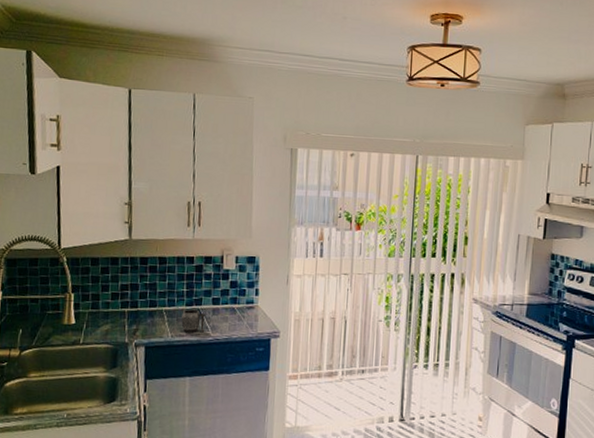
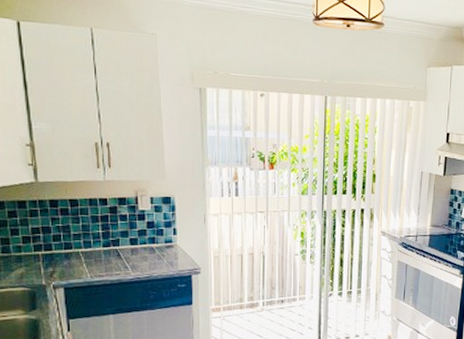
mug: present [181,309,206,333] -> none [100,250,125,272]

